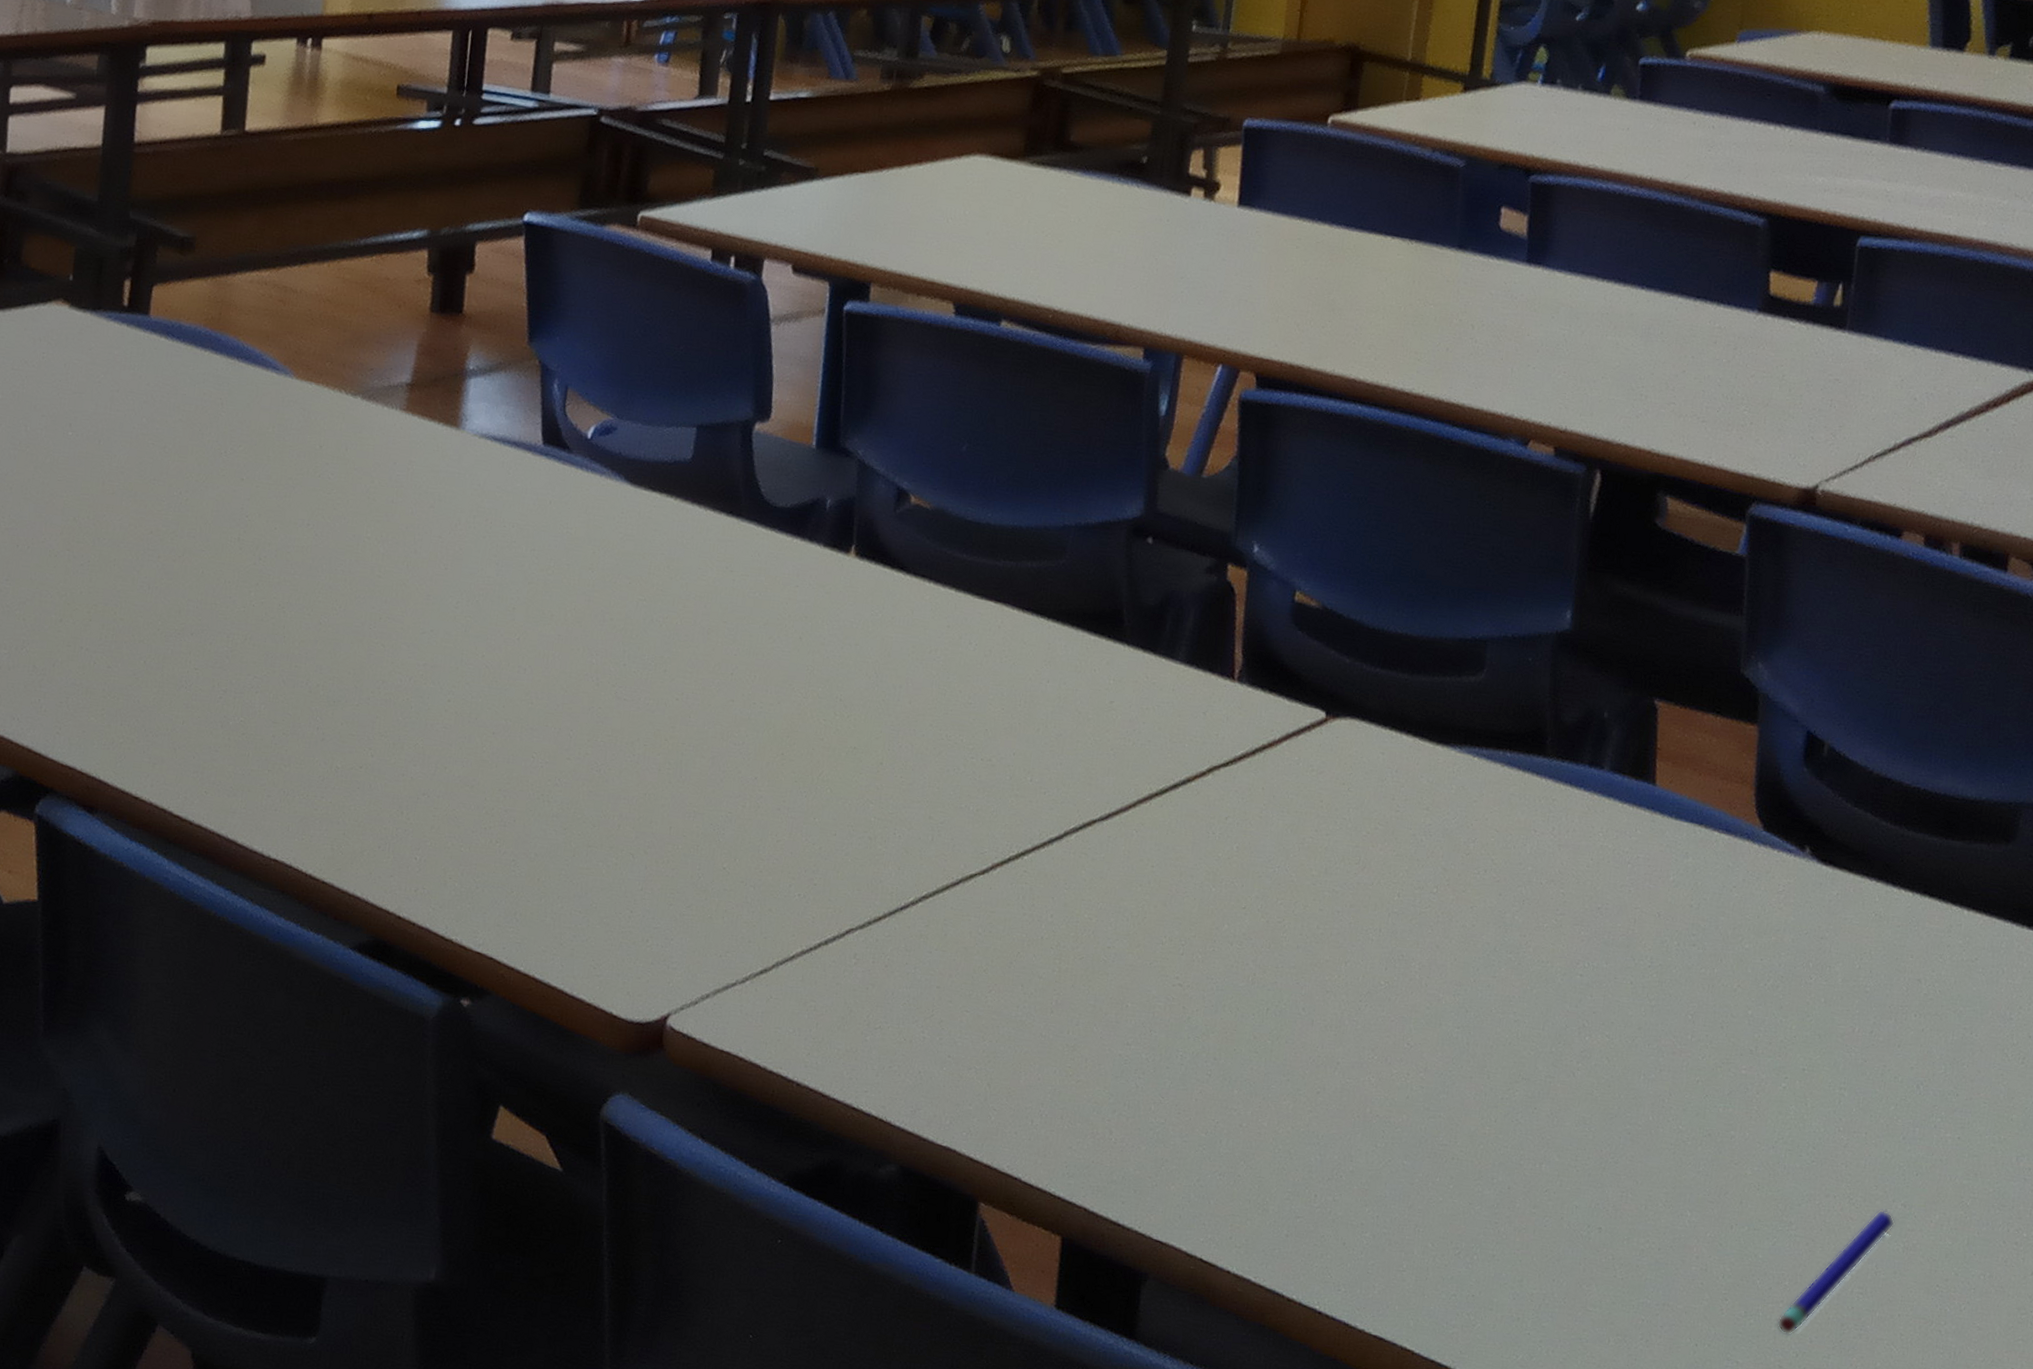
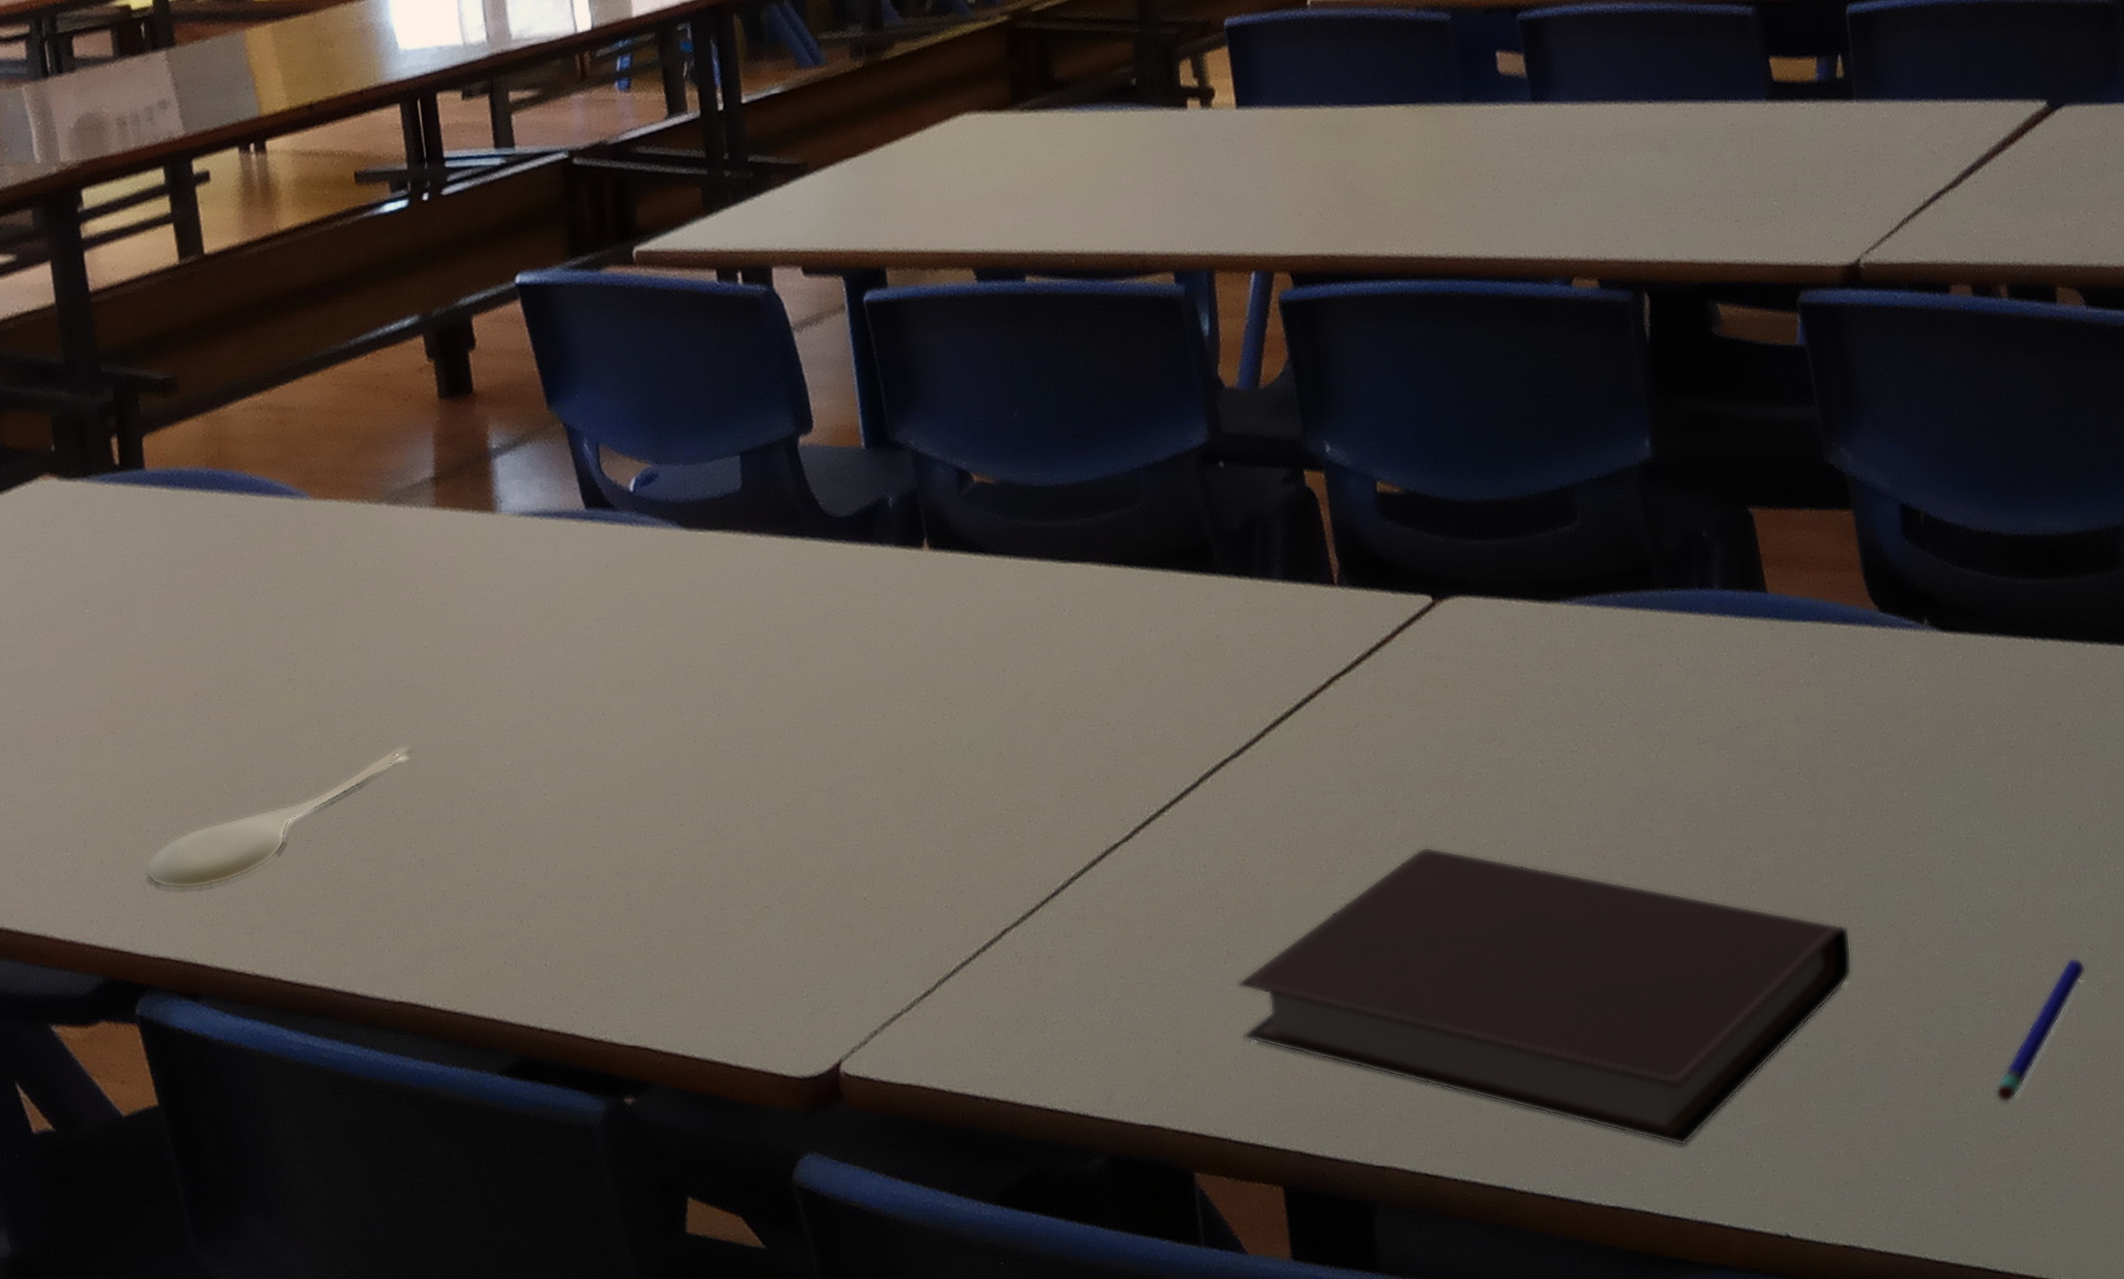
spoon: none [70,623,337,712] -> present [145,744,413,890]
notebook: none [1053,948,1666,1296] -> present [1238,846,1852,1147]

